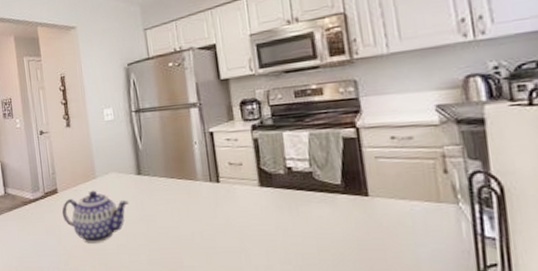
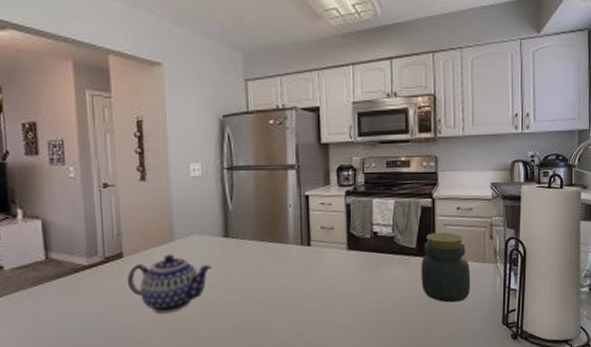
jar: none [350,166,423,250] -> present [421,232,471,303]

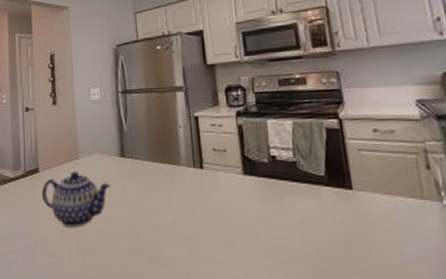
jar: present [421,232,471,303] -> none [334,158,408,248]

